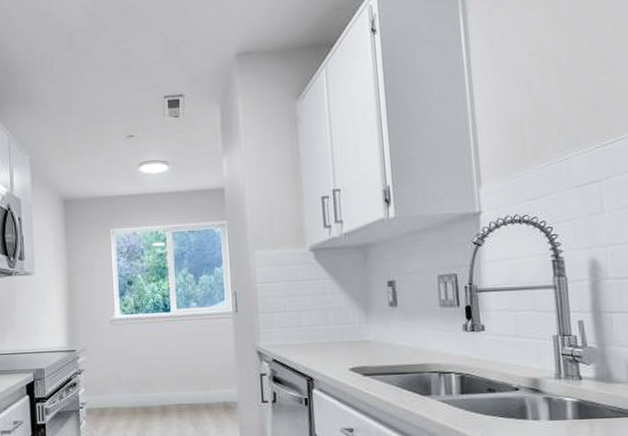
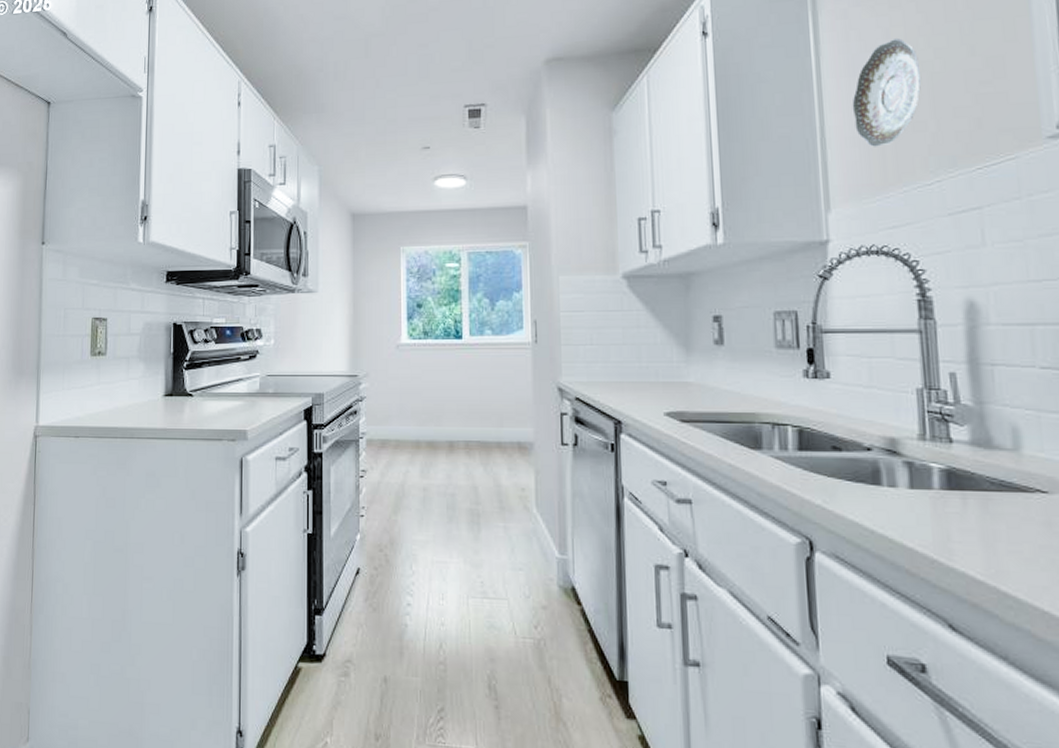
decorative plate: none [496,36,551,130] -> present [852,38,921,147]

